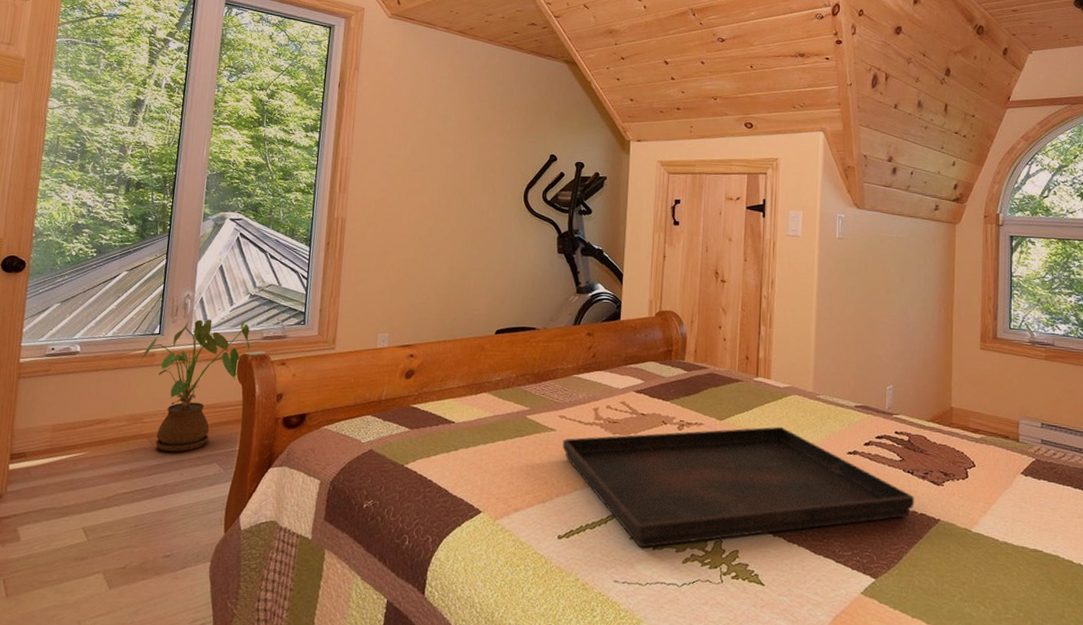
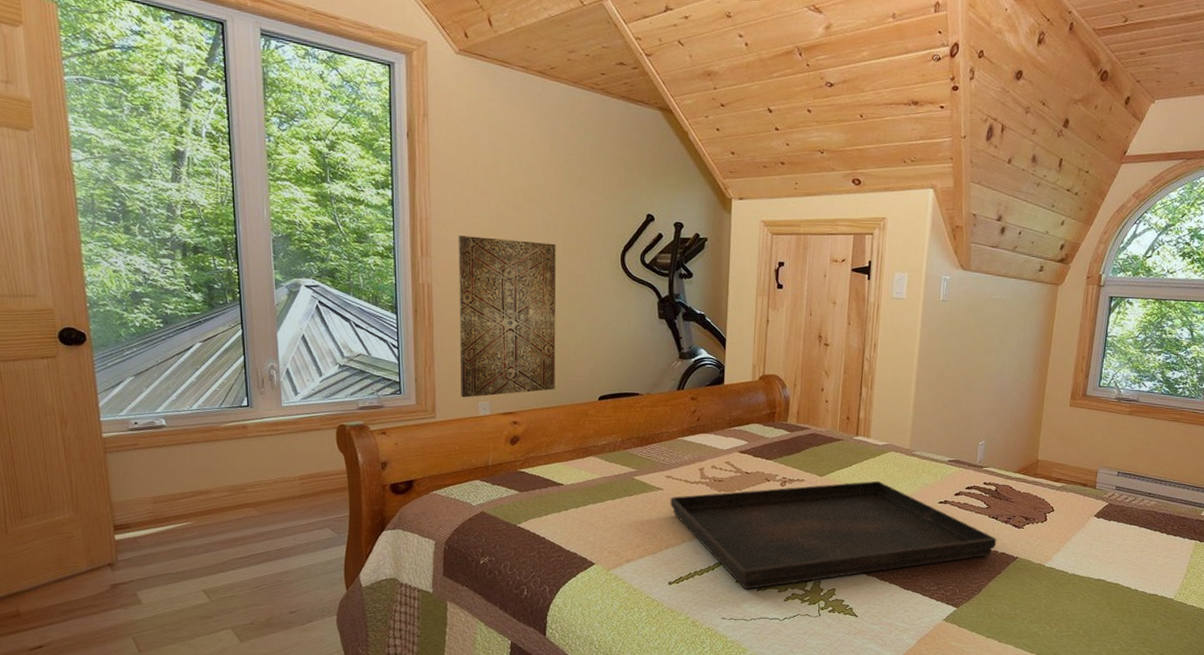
house plant: present [139,319,251,452] -> none [231,390,347,519]
wall art: none [361,174,464,330] -> present [458,236,556,398]

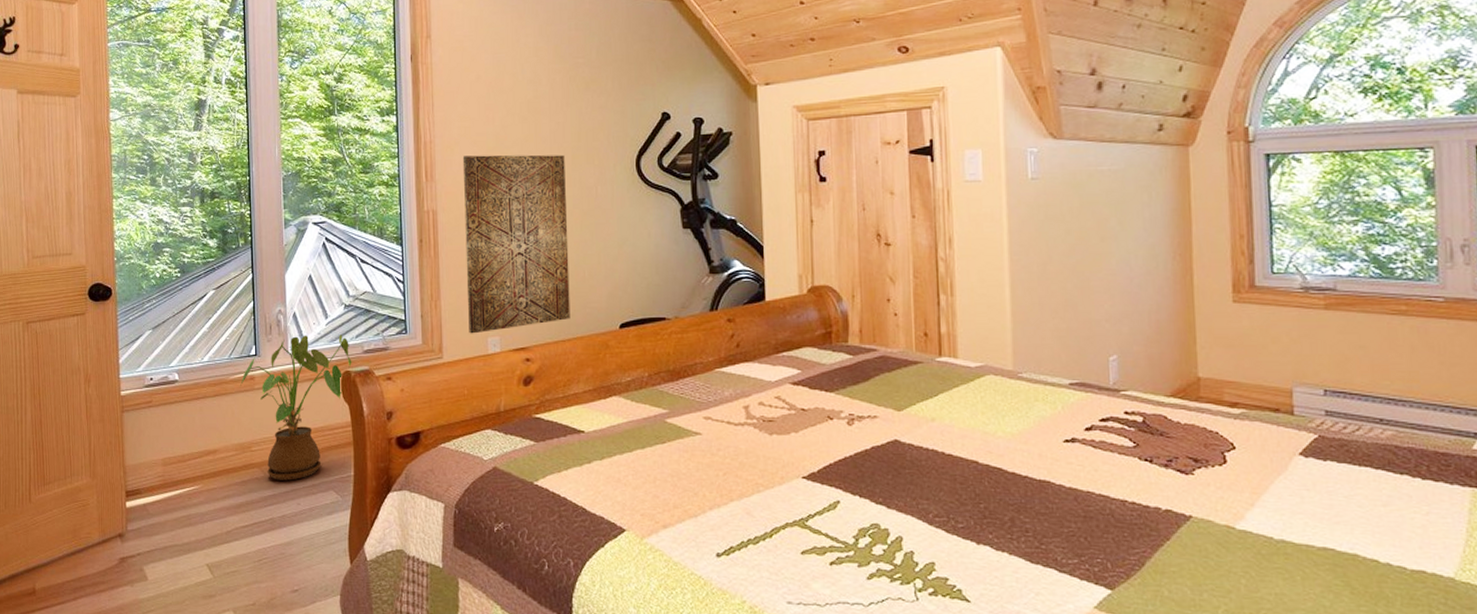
house plant: none [231,390,347,519] -> present [239,335,352,481]
serving tray: present [670,480,997,590] -> none [711,414,1157,564]

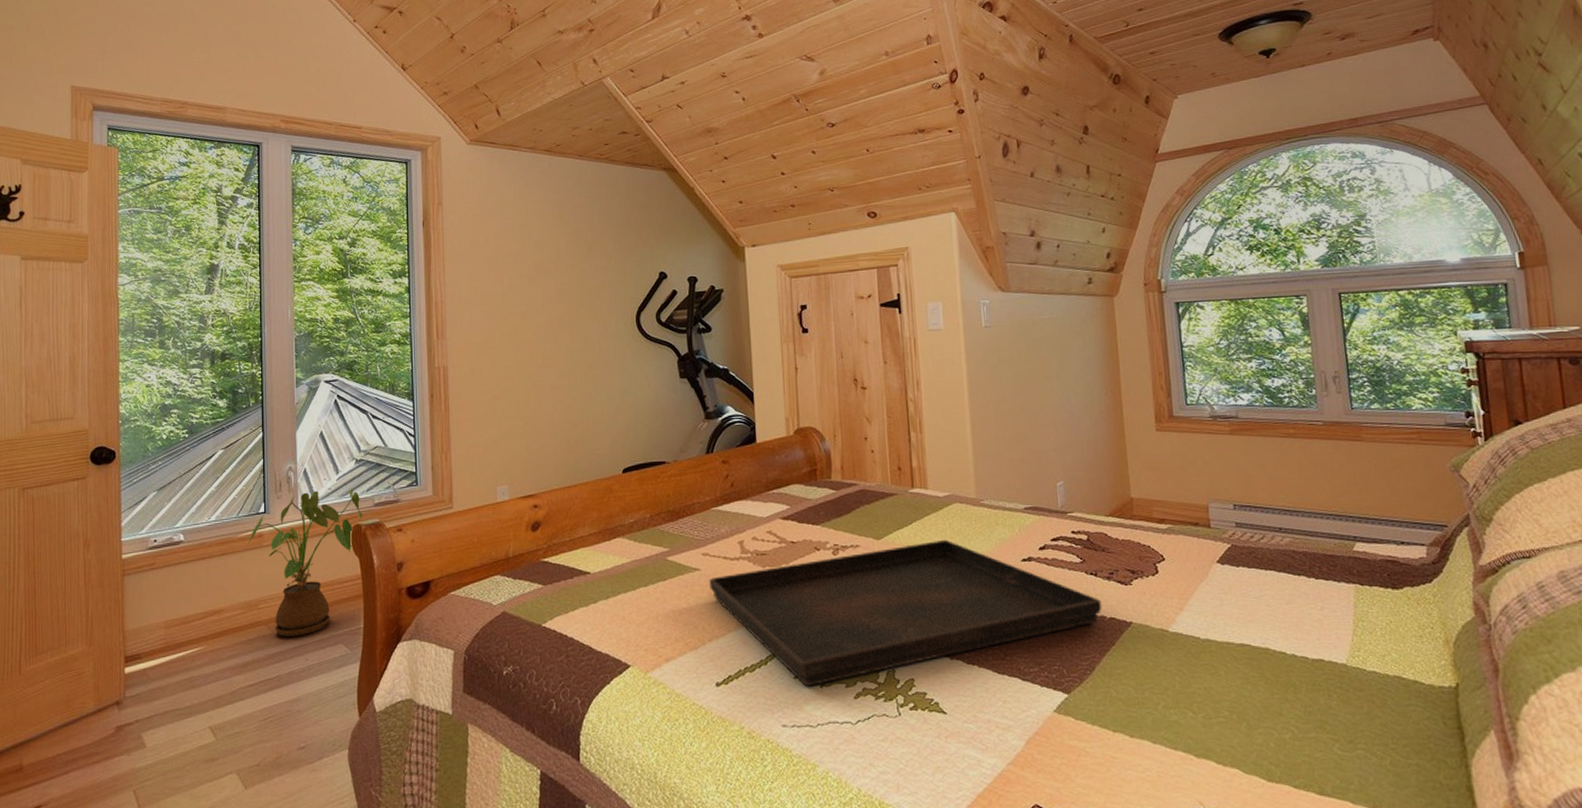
wall art: present [462,154,570,334] -> none [472,312,576,484]
serving tray: none [711,414,1157,564] -> present [709,539,1102,687]

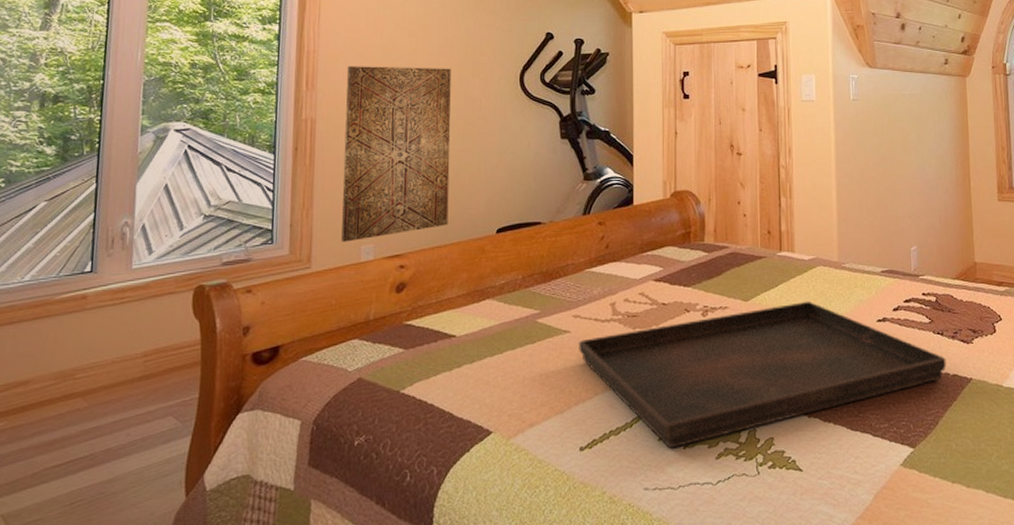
house plant: present [247,489,363,637] -> none [66,247,207,410]
wall art: none [472,312,576,484] -> present [341,66,451,242]

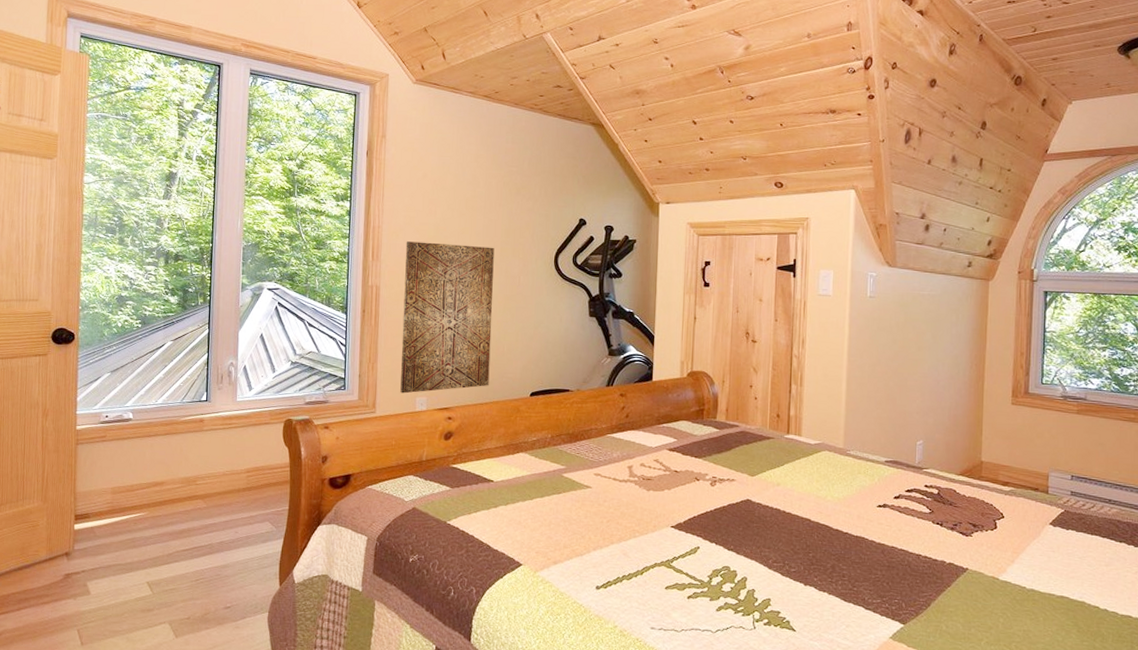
serving tray: present [579,301,947,449] -> none [598,481,944,597]

